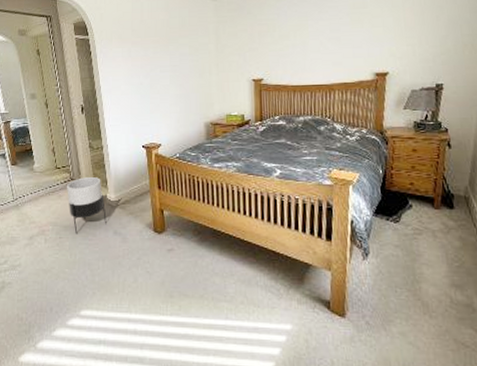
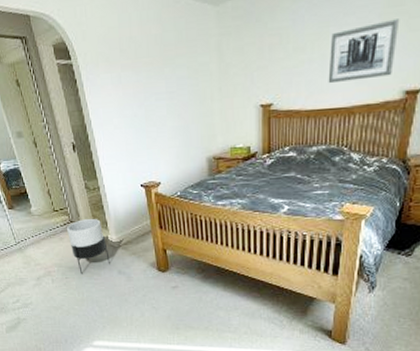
wall art: none [309,17,364,64] -> present [328,19,400,83]

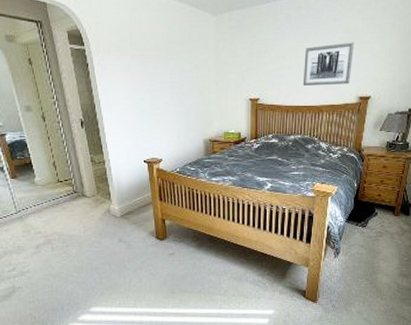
planter: present [66,219,110,274] -> none [69,190,111,242]

